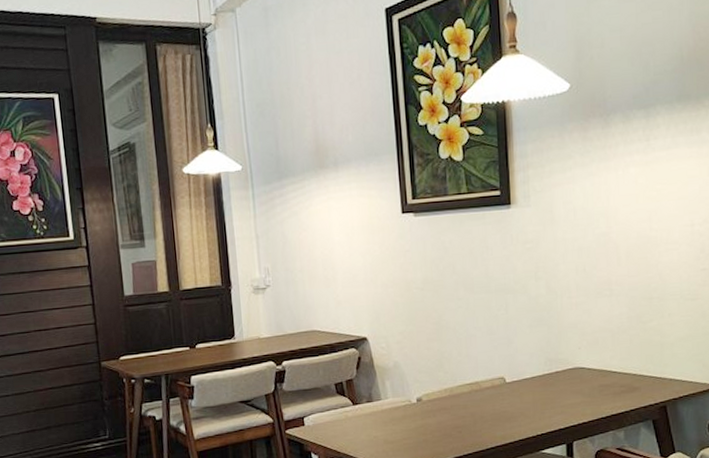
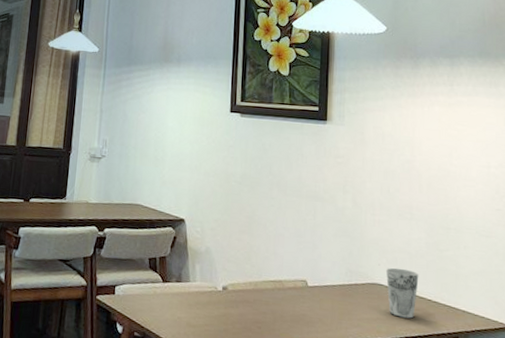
cup: none [586,348,622,397] -> present [385,268,419,319]

